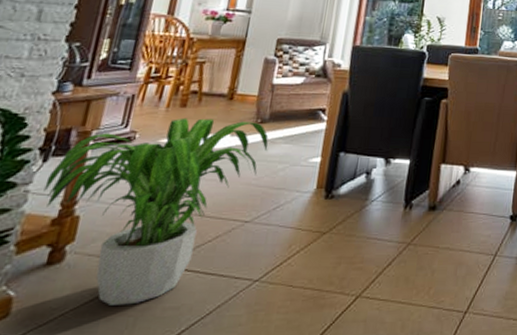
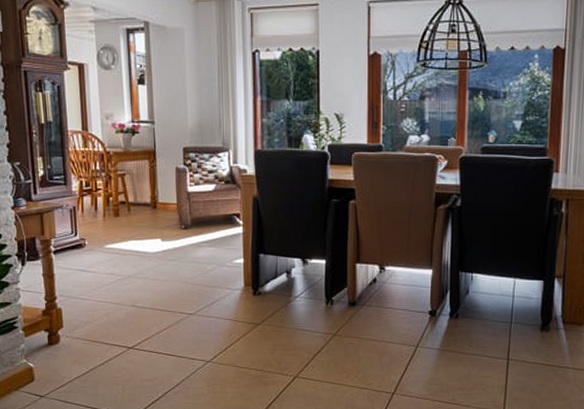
potted plant: present [44,118,269,305] -> none [29,226,196,376]

